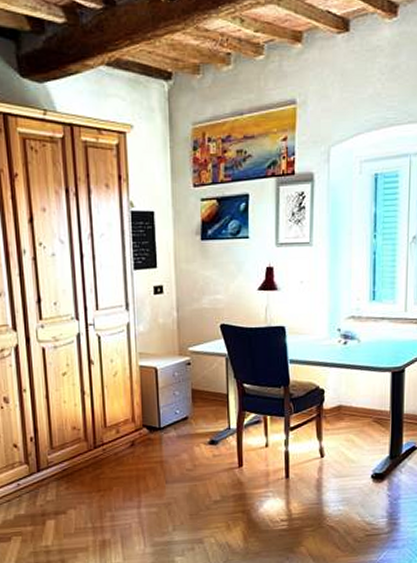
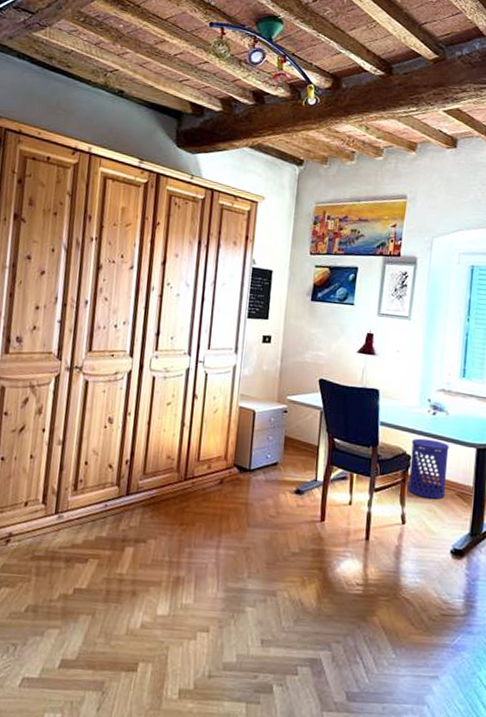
waste bin: none [324,370,363,429] -> present [408,438,449,499]

